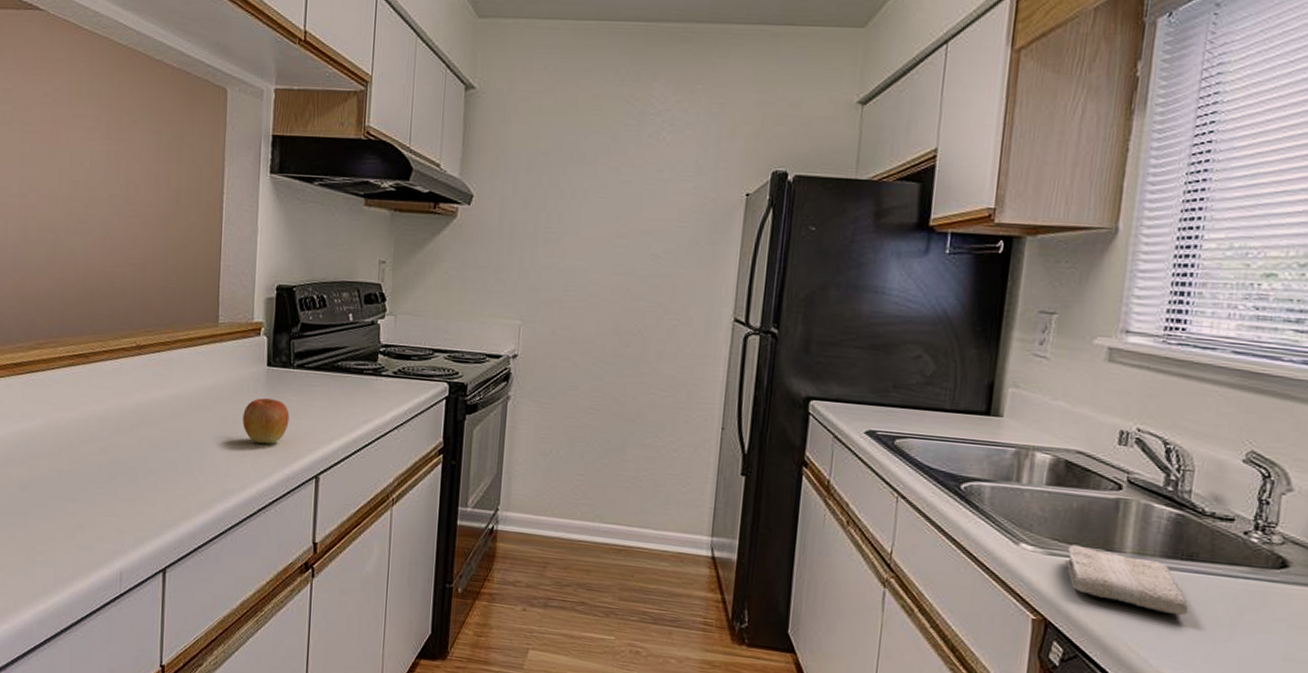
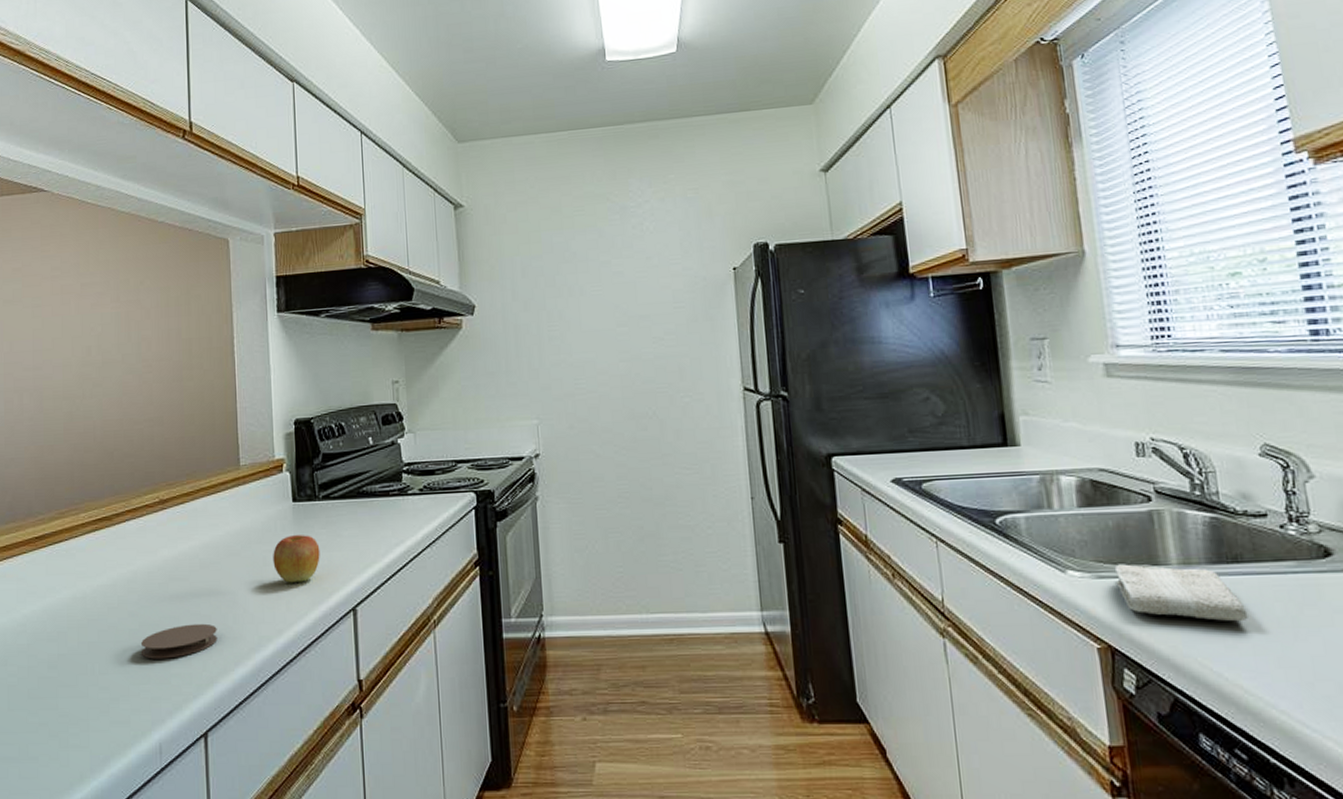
coaster: none [108,467,183,497] -> present [140,623,217,659]

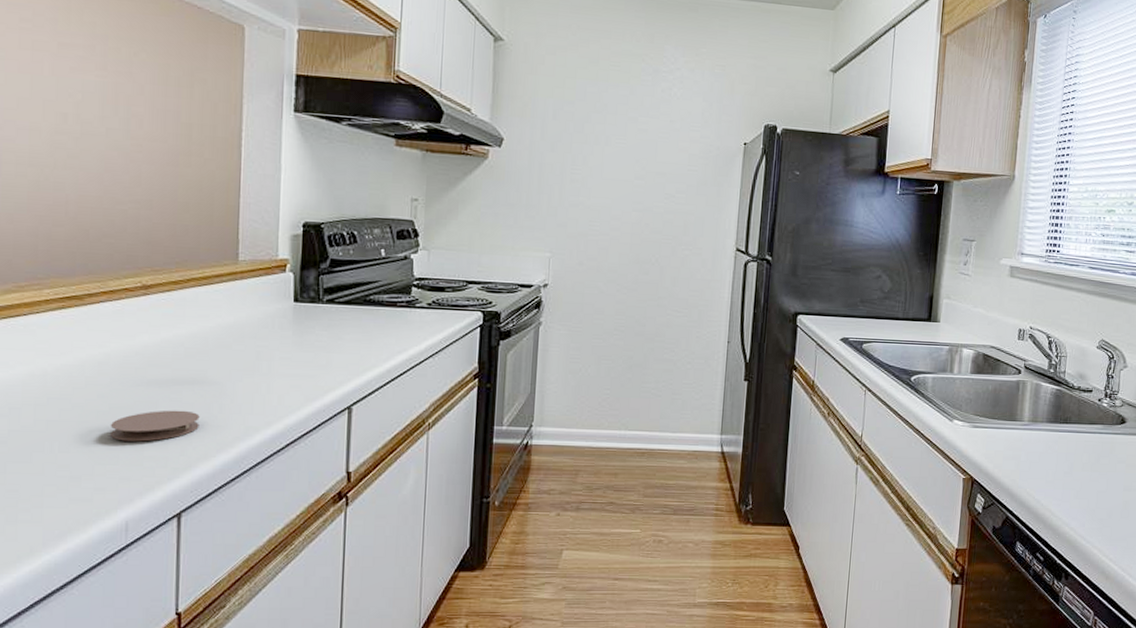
apple: present [273,535,320,583] -> none [267,334,319,379]
washcloth: present [1114,564,1248,622] -> none [986,418,1065,465]

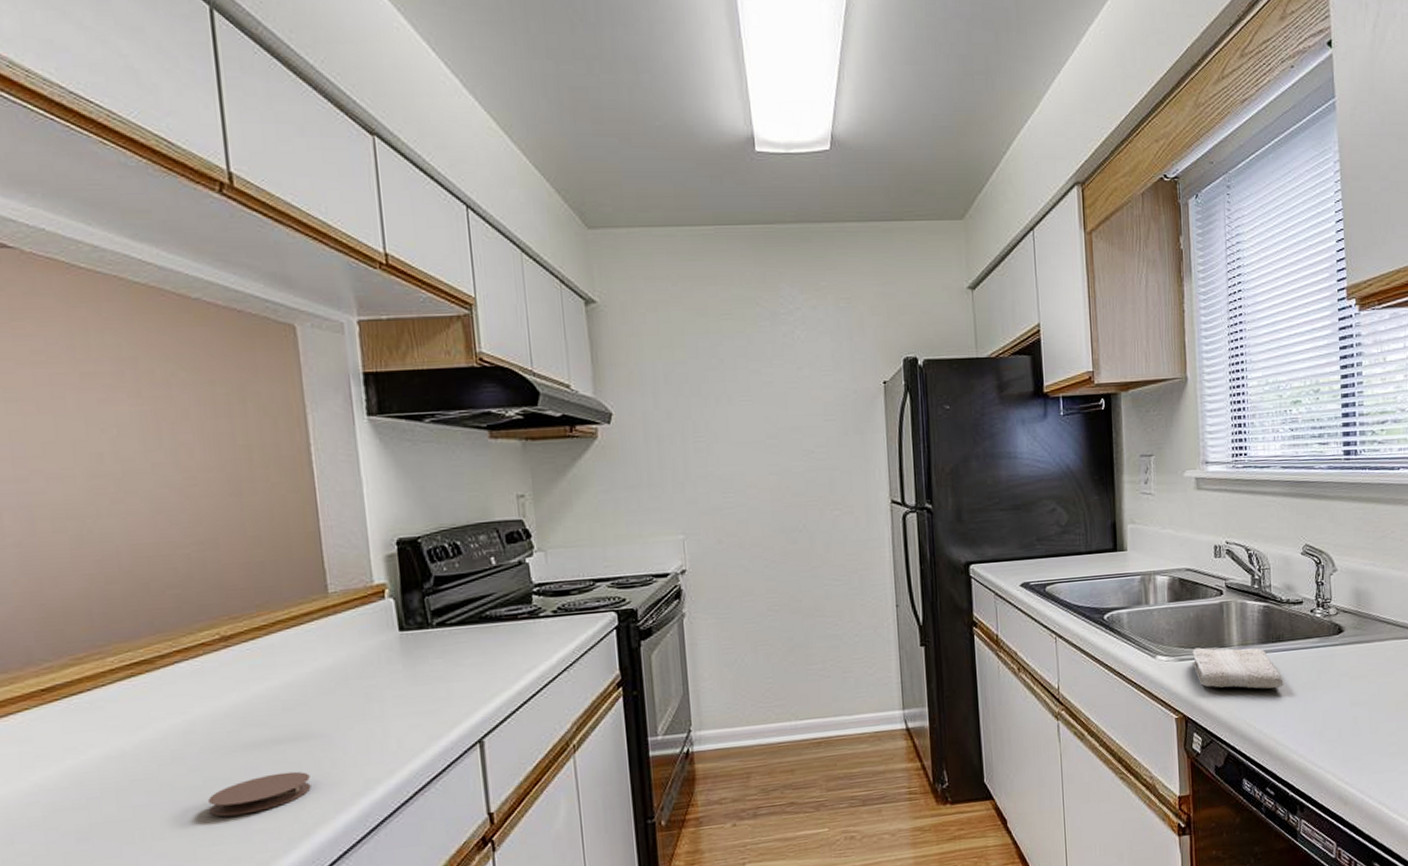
washcloth: none [986,418,1065,465] -> present [1192,647,1284,689]

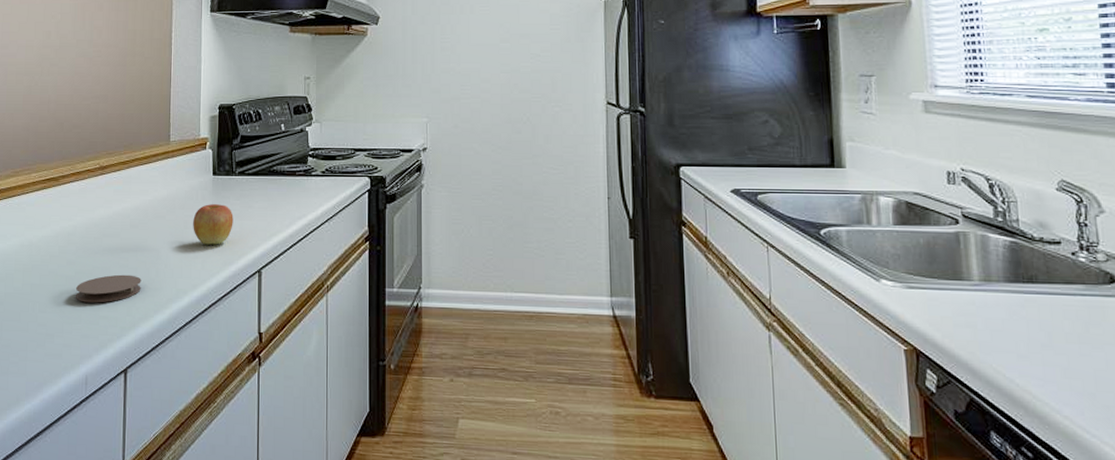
apple: none [377,666,437,719] -> present [193,204,233,245]
washcloth: present [1192,647,1284,689] -> none [922,277,1040,335]

